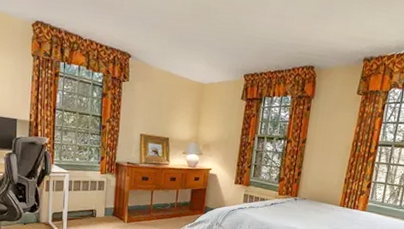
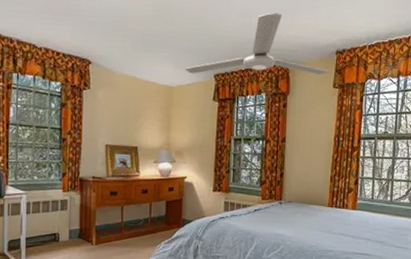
ceiling fan: none [217,16,355,81] -> present [184,12,330,75]

